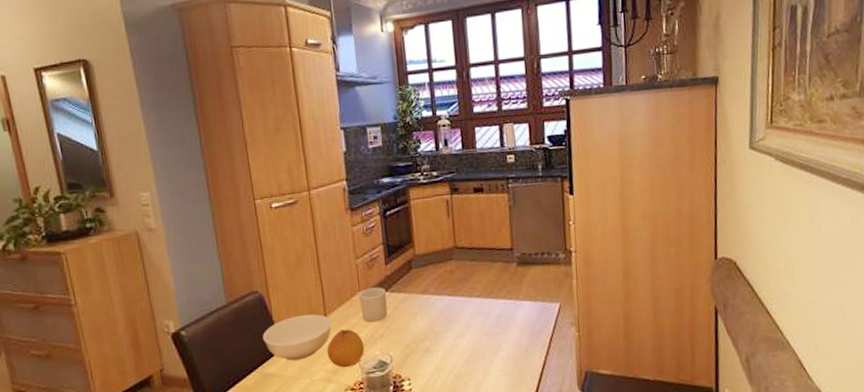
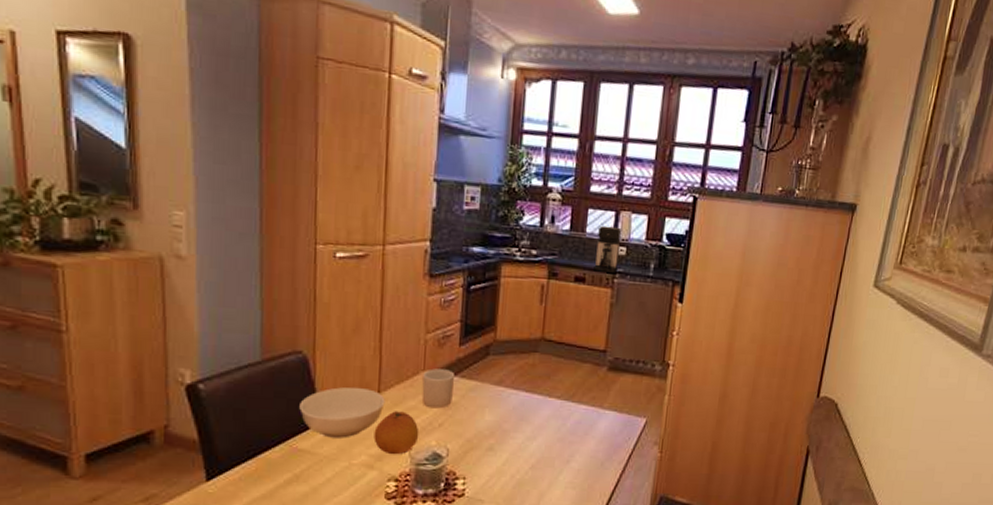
coffee maker: none [487,138,510,182] -> present [593,225,622,274]

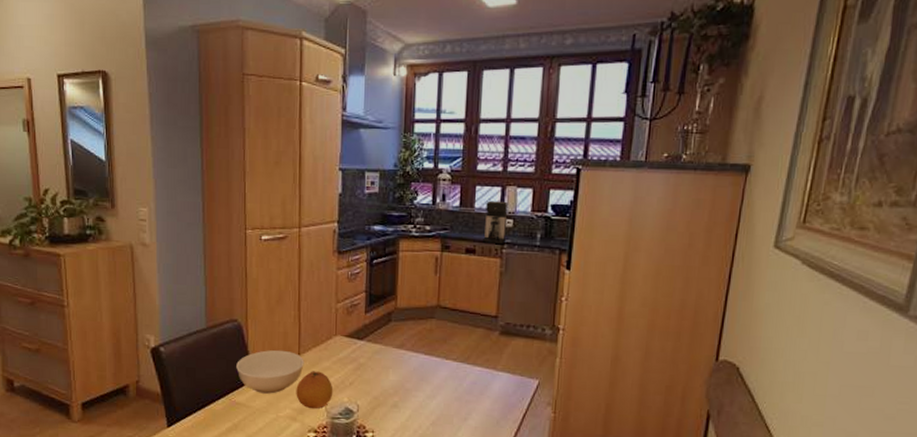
mug: present [421,368,456,409] -> none [334,334,363,369]

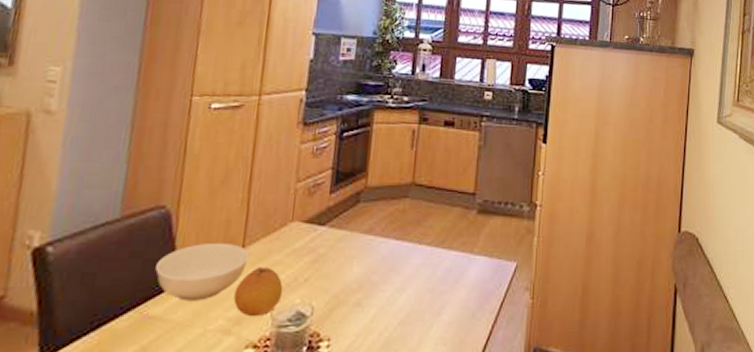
coffee maker: present [483,200,509,245] -> none [462,72,488,118]

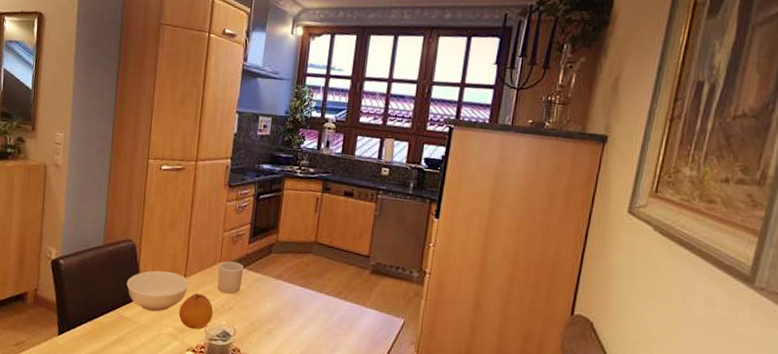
mug: none [288,219,325,262] -> present [217,261,244,295]

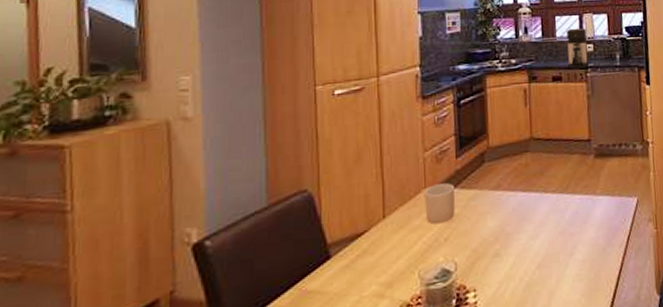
bowl: present [127,270,190,312] -> none [307,215,391,273]
fruit: present [178,293,214,330] -> none [382,232,427,280]
coffee maker: none [360,150,386,191] -> present [566,28,588,70]

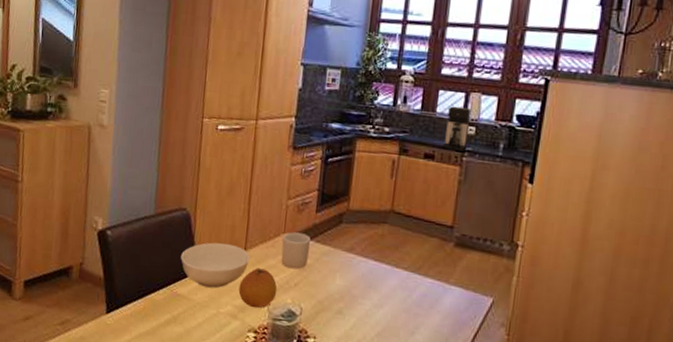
bowl: none [307,215,391,273] -> present [181,242,250,289]
fruit: none [382,232,427,280] -> present [238,268,277,308]

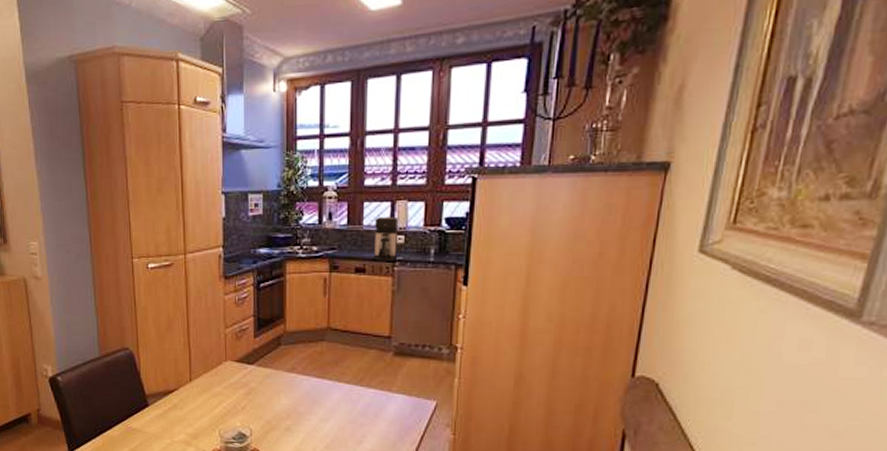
bowl: present [181,242,250,289] -> none [130,376,196,420]
fruit: present [238,268,277,308] -> none [189,396,226,434]
mug: present [281,232,311,270] -> none [225,359,253,394]

